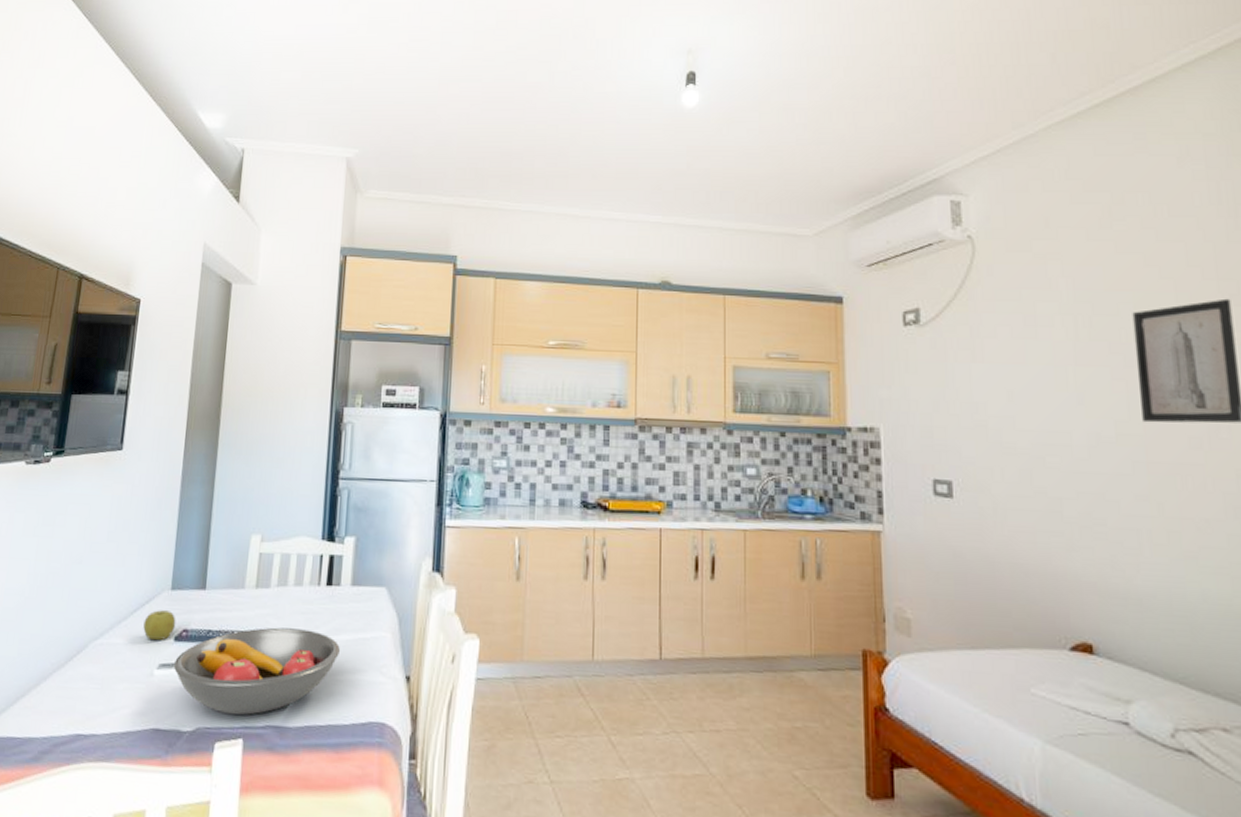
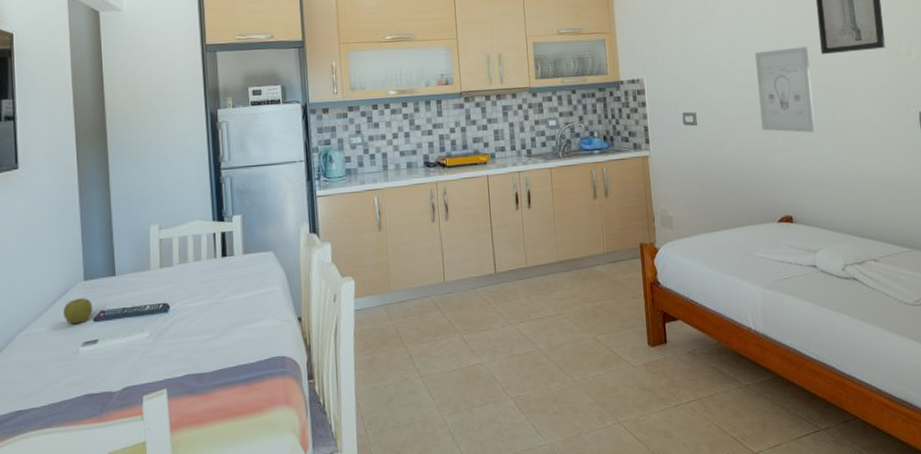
fruit bowl: present [173,627,340,715] -> none [96,294,240,372]
wall art: none [1041,408,1131,530] -> present [754,46,815,133]

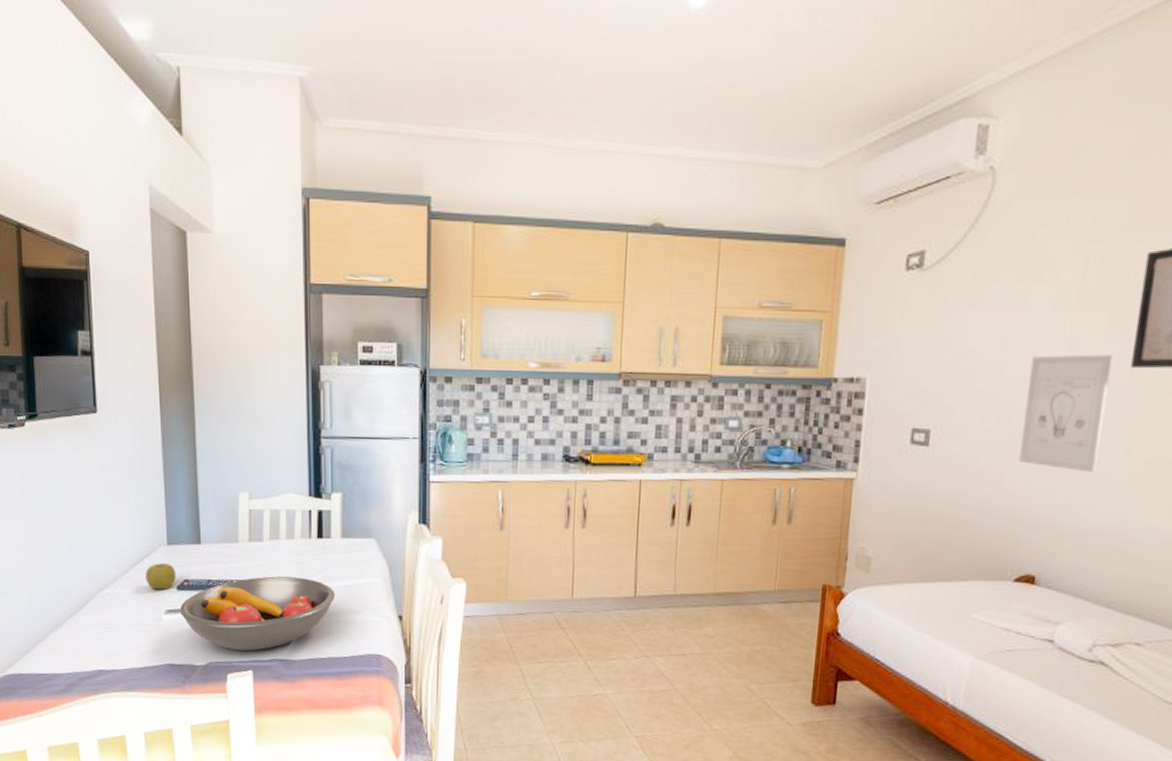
fruit bowl: none [96,294,240,372] -> present [179,576,335,651]

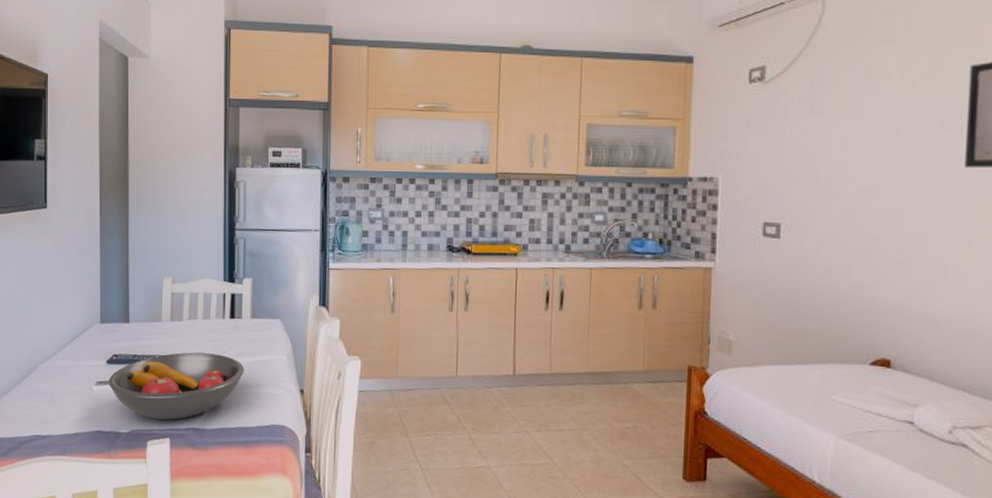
apple: present [145,563,176,591] -> none [80,339,107,364]
wall art: present [1019,354,1113,473] -> none [866,155,947,264]

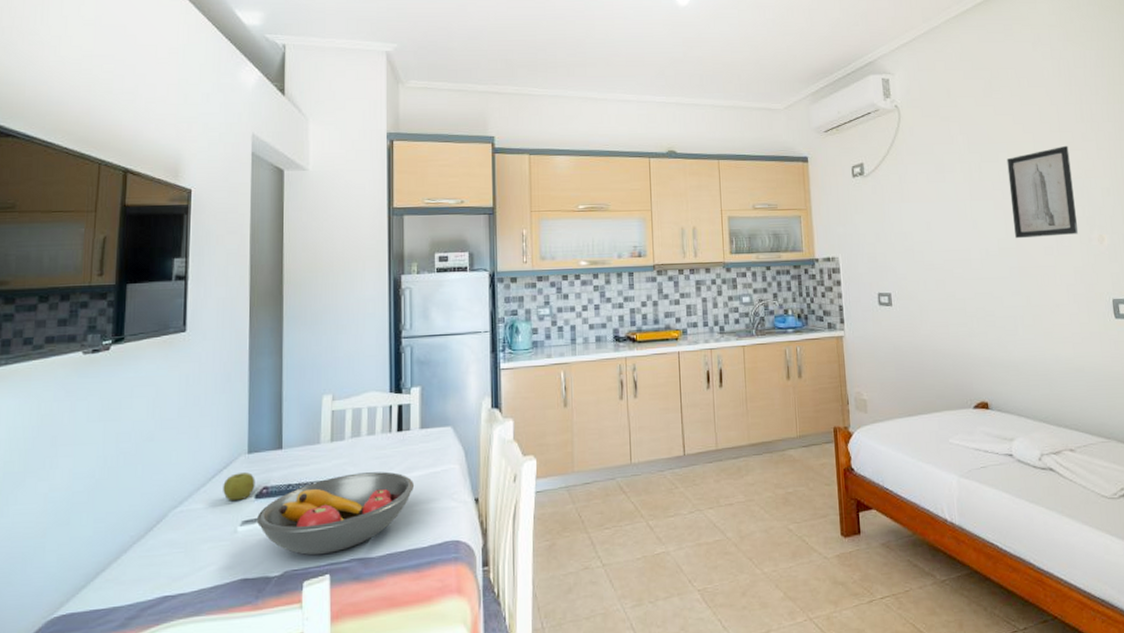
apple: none [80,339,107,364] -> present [223,472,255,501]

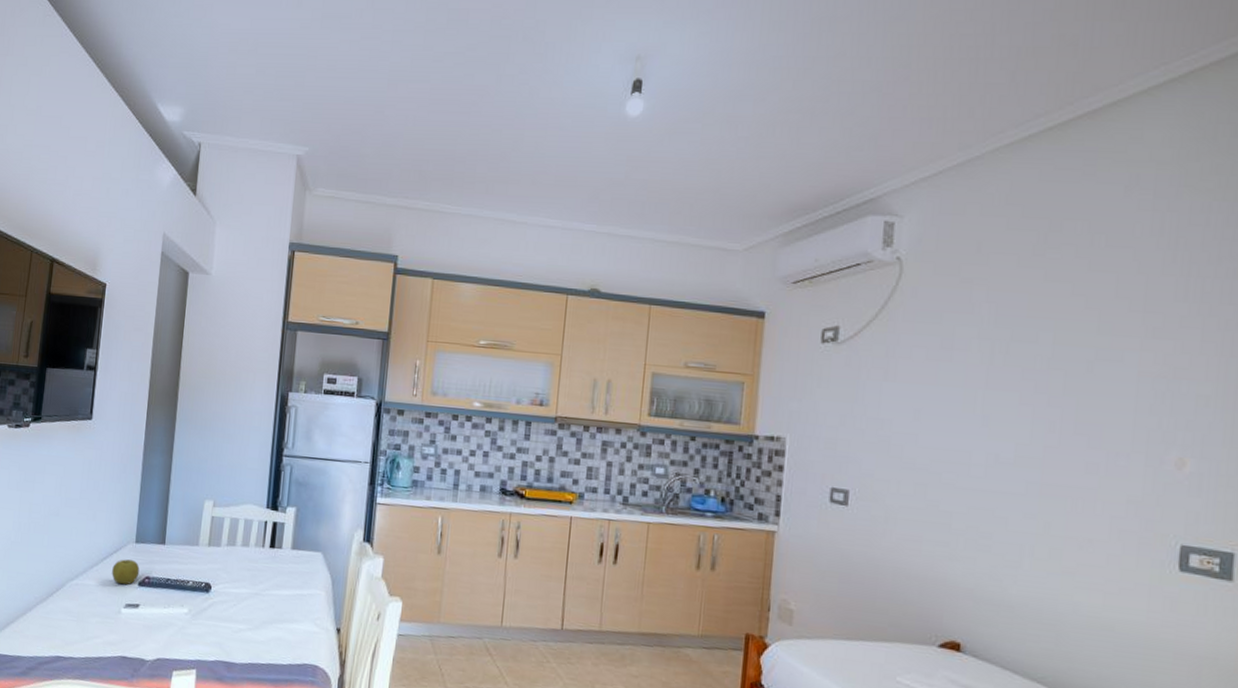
fruit bowl: present [256,471,414,555] -> none [137,580,280,651]
wall art: present [1006,145,1079,239] -> none [1043,331,1154,453]

